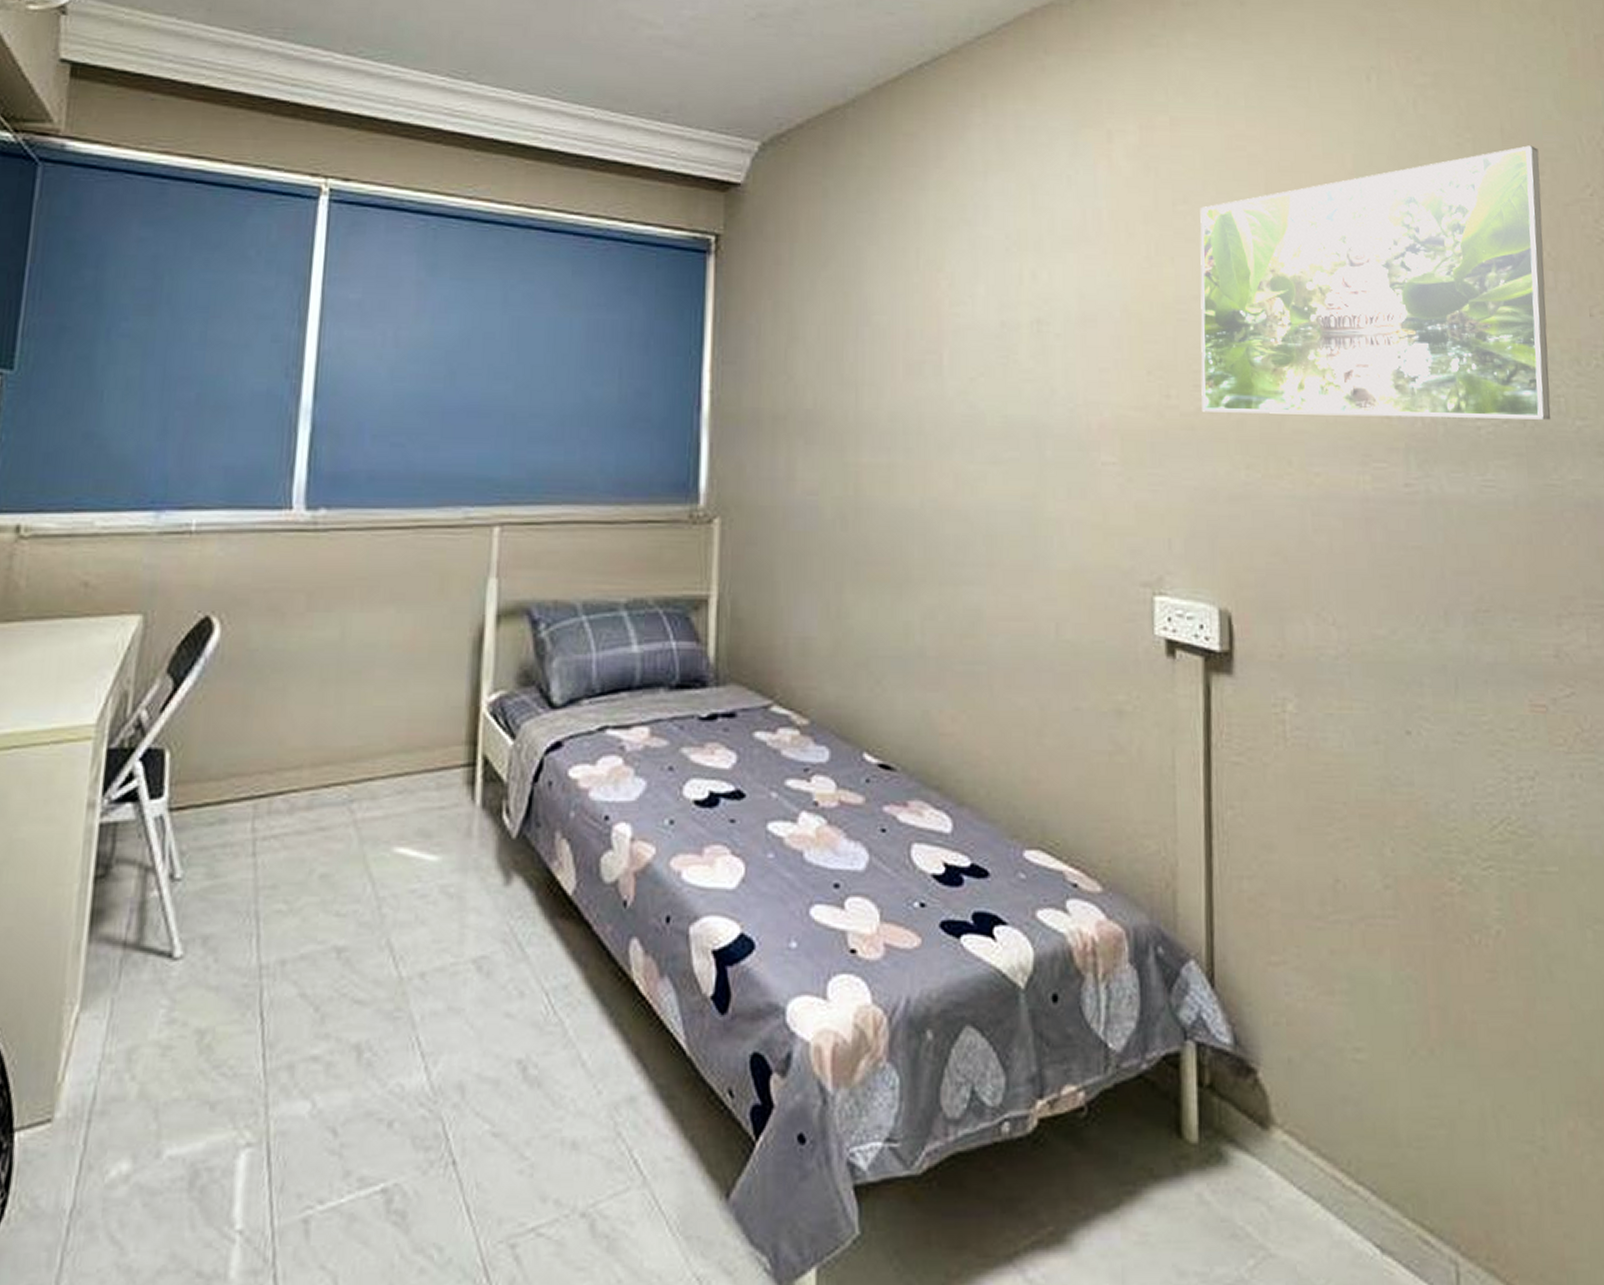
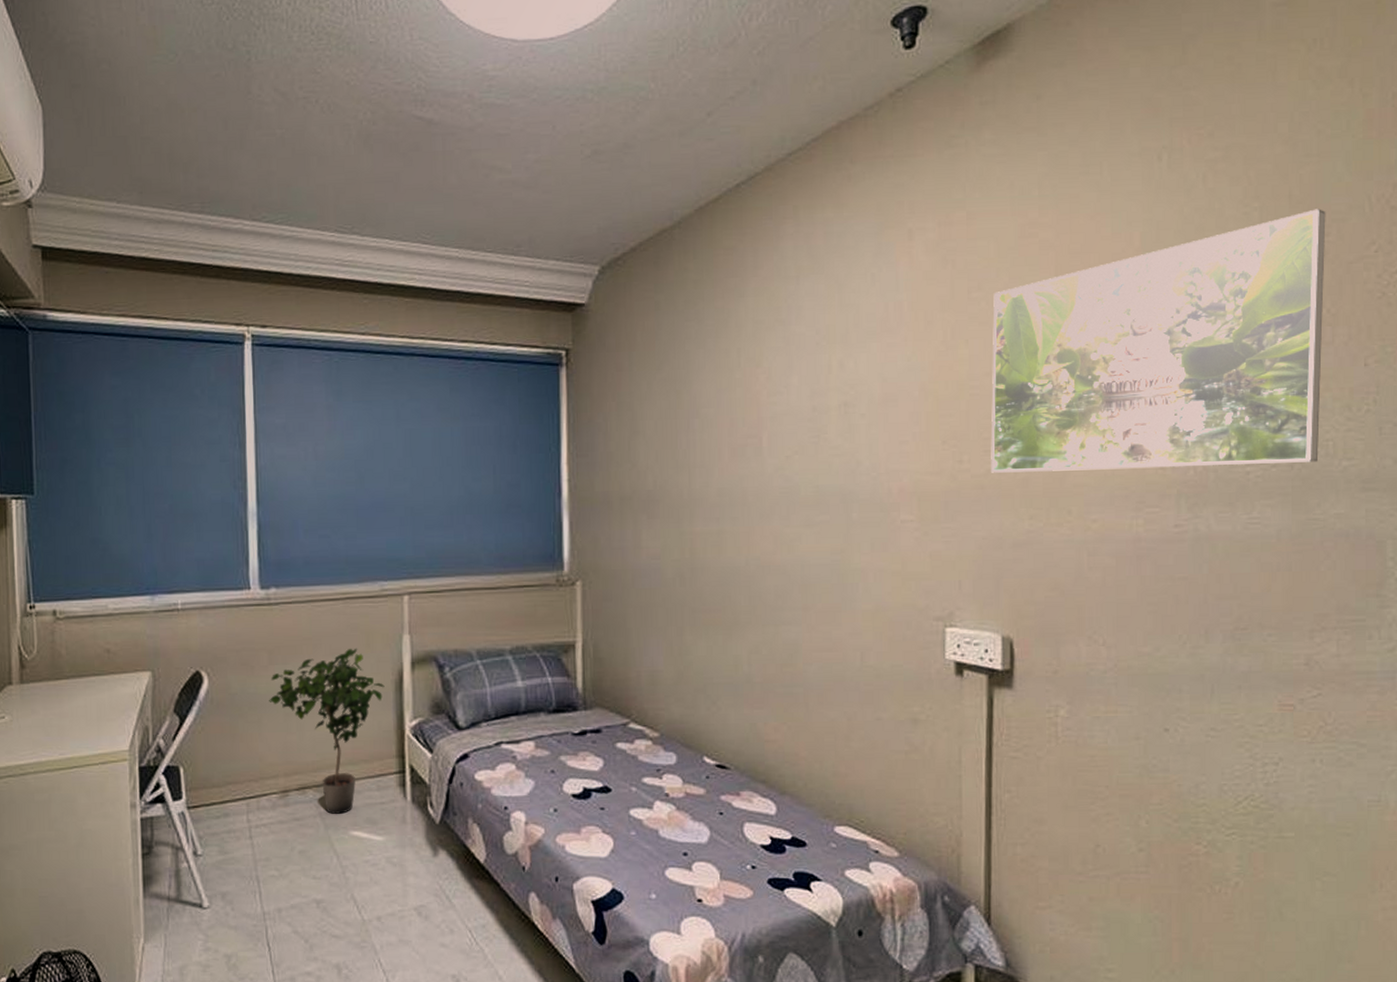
potted plant: none [301,593,459,822] -> present [269,648,385,814]

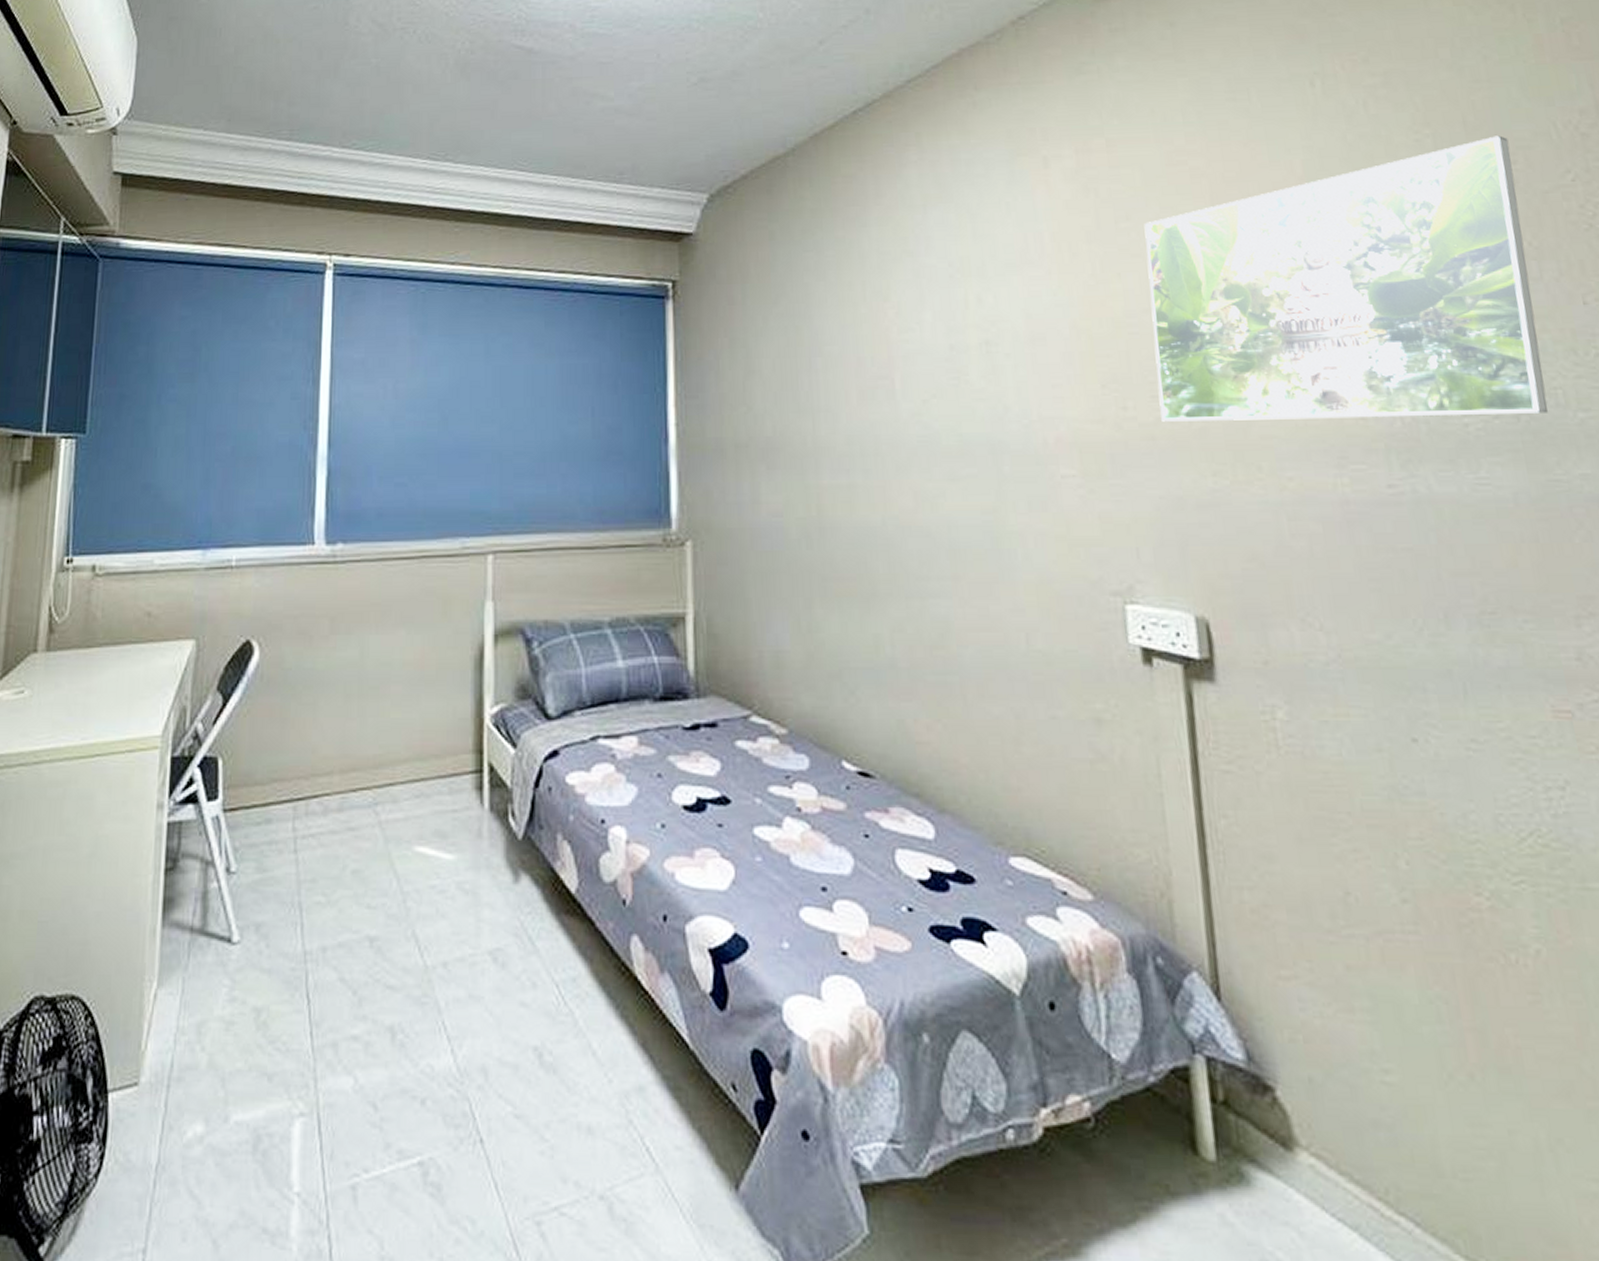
potted plant: present [269,648,385,814] -> none [327,616,462,823]

